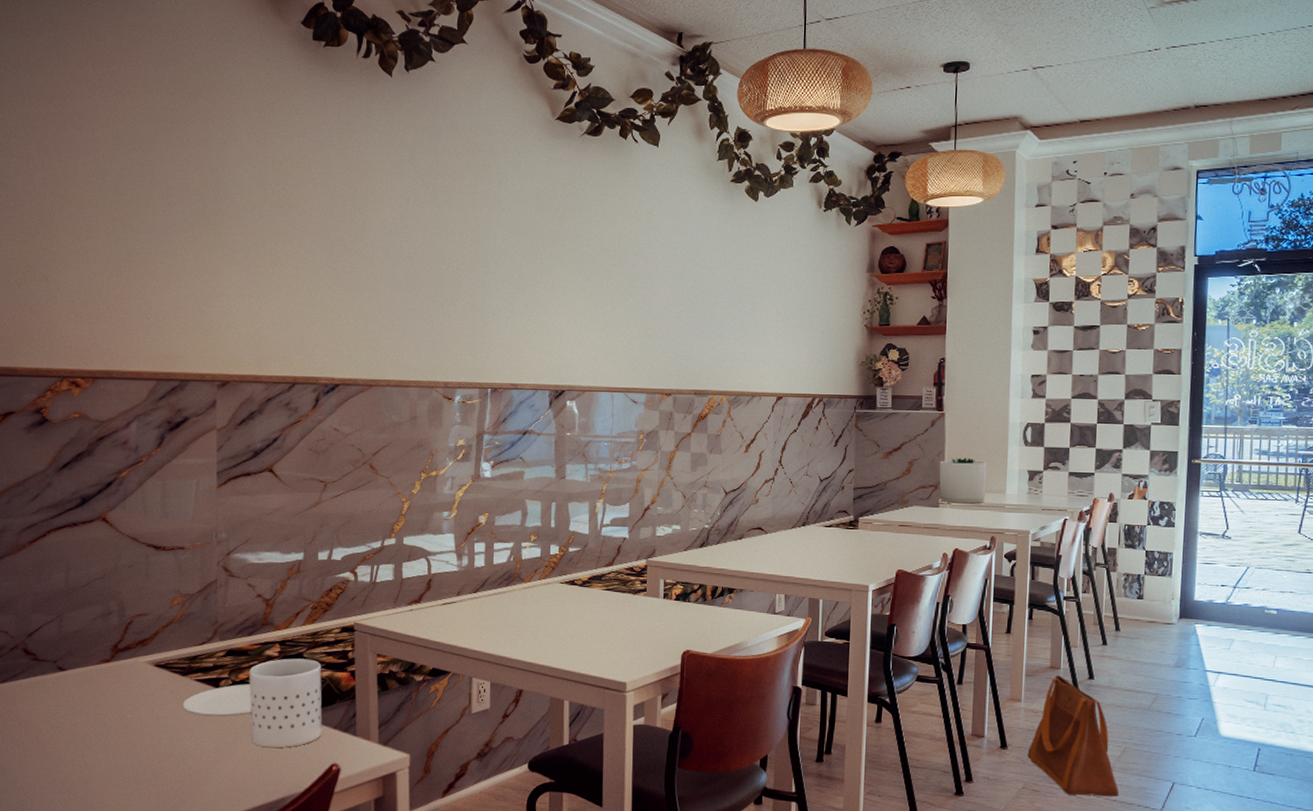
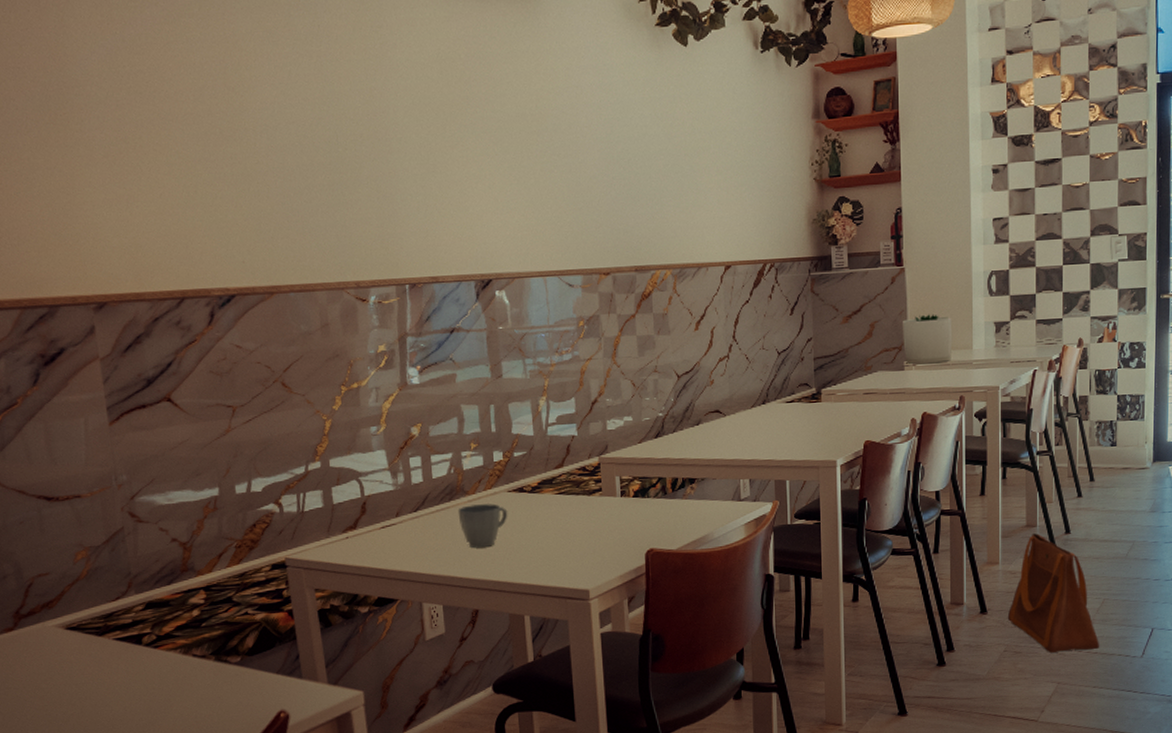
plate: present [182,684,251,717] -> none [103,637,182,677]
mug: present [249,658,322,748] -> none [174,602,264,702]
cup: none [513,592,559,632] -> present [457,504,508,547]

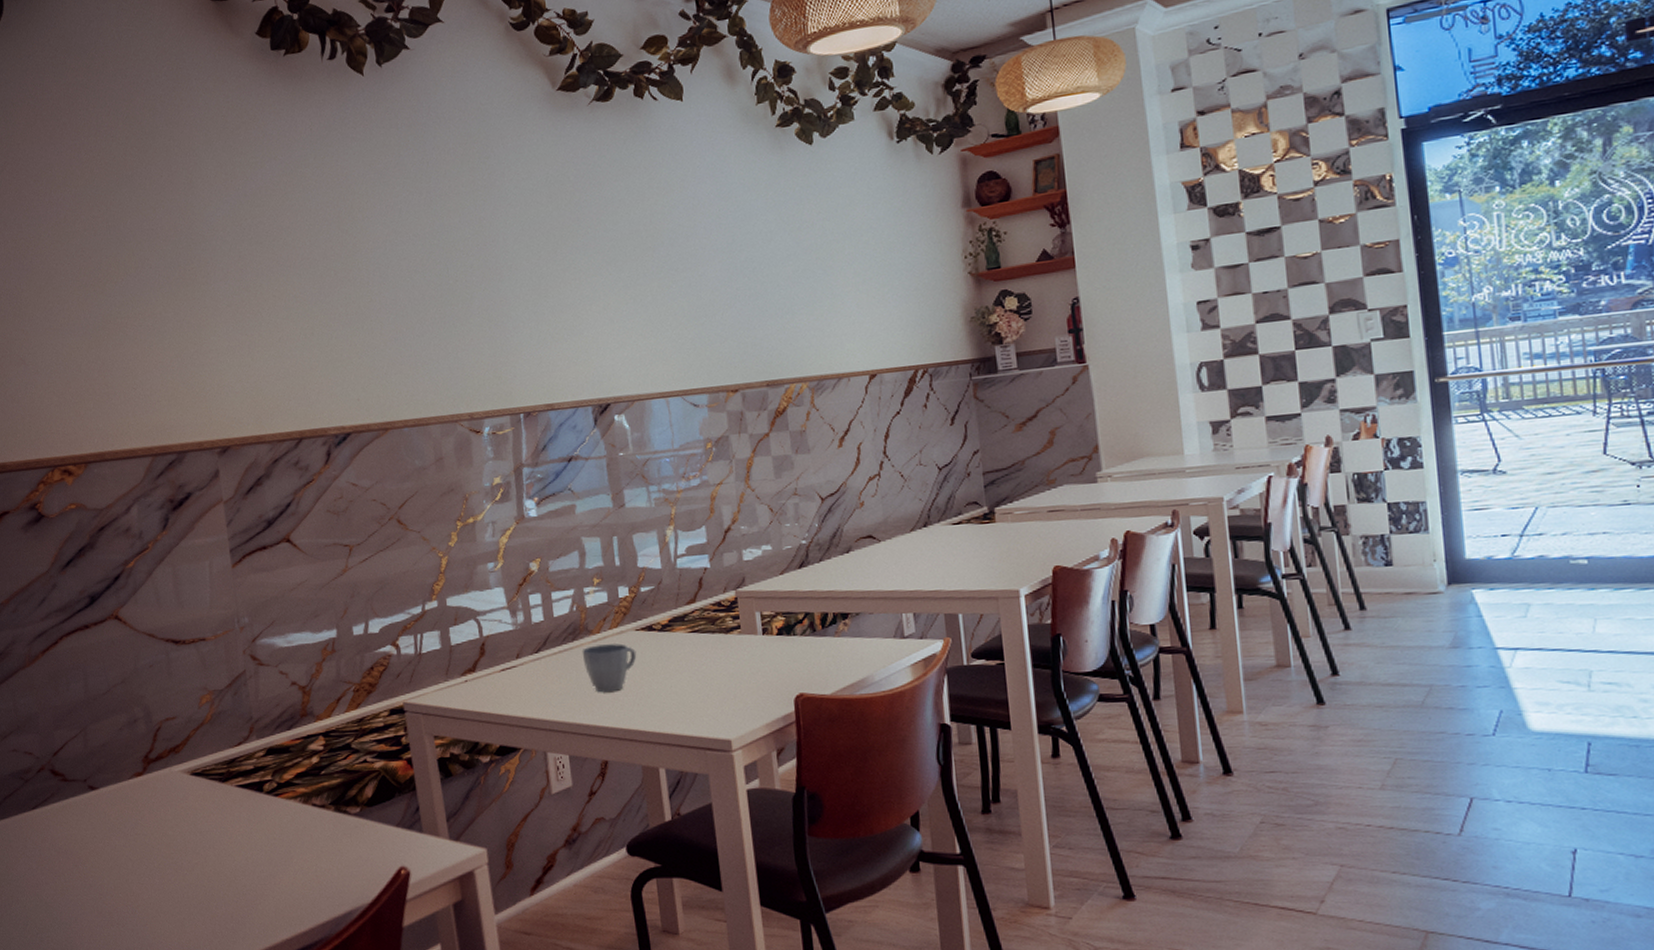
planter: present [901,314,953,364] -> none [1089,416,1158,475]
shopping bag: present [1007,533,1100,653] -> none [1261,675,1397,826]

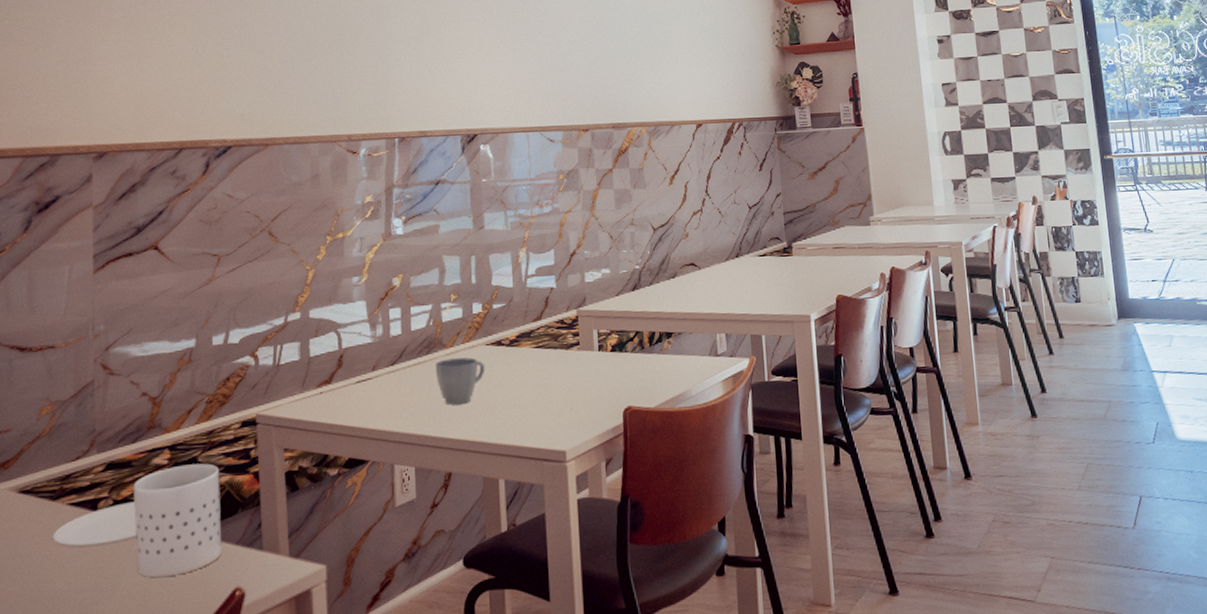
plate: none [226,785,302,826] -> present [52,502,136,549]
mug: none [293,749,384,856] -> present [133,463,222,578]

